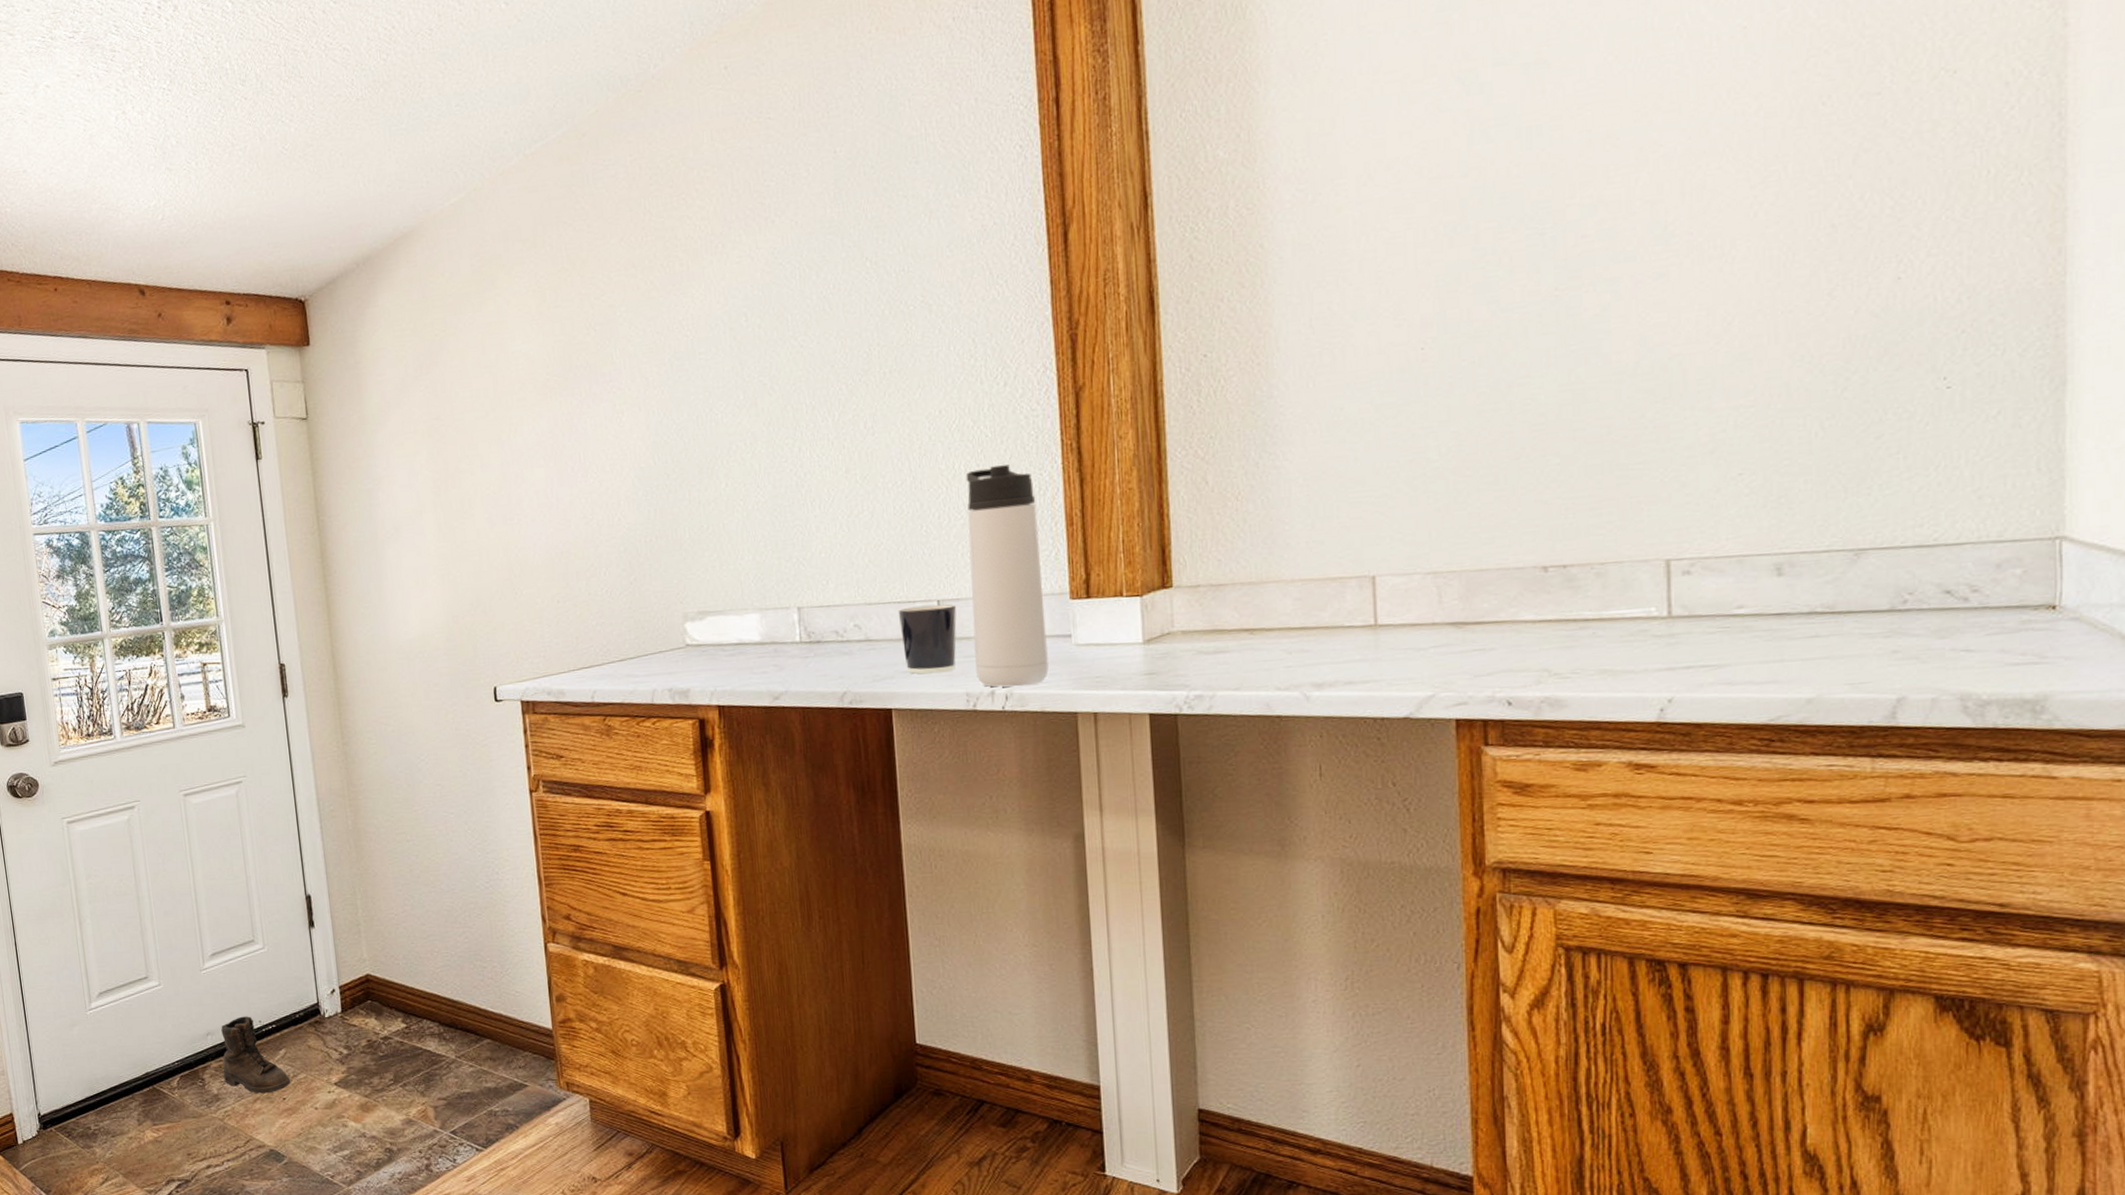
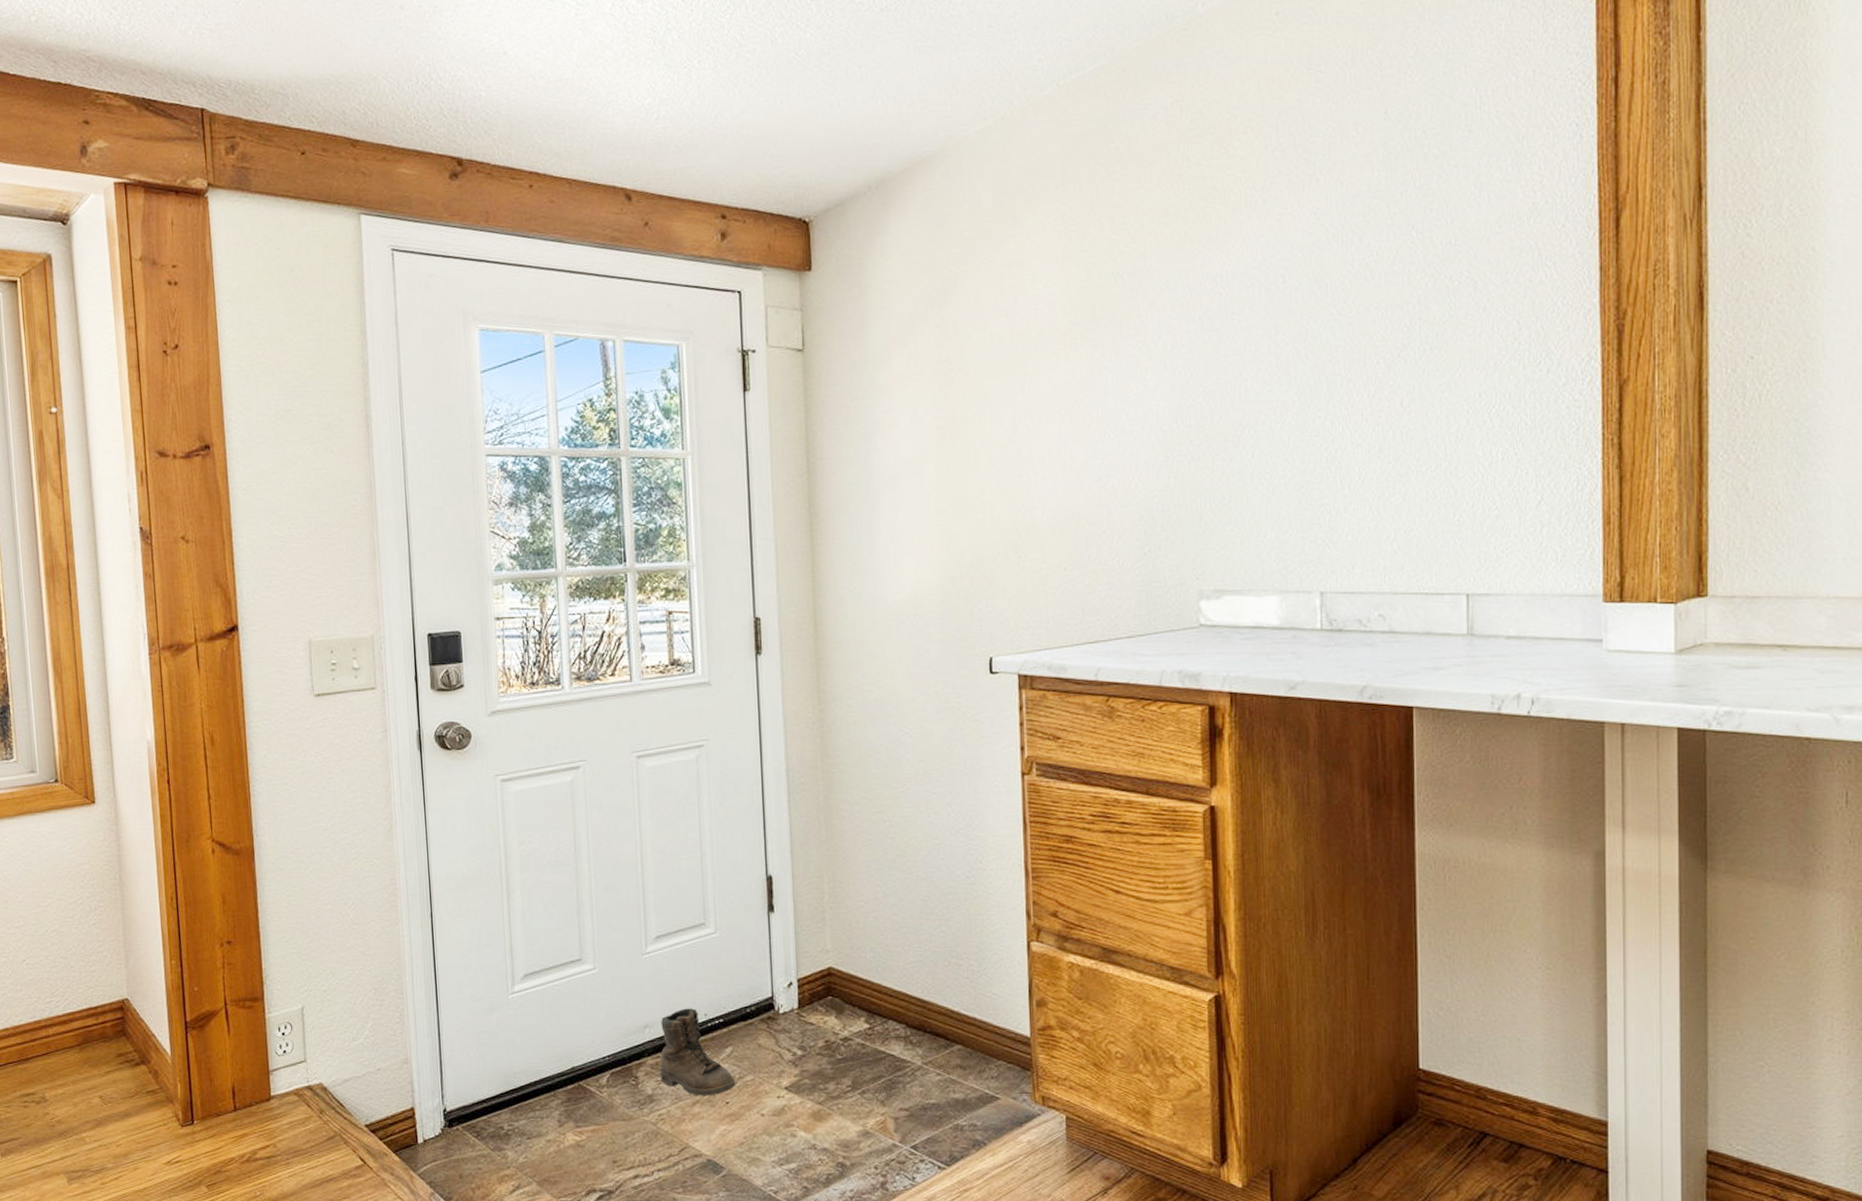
mug: present [898,604,957,675] -> none [1425,598,1487,672]
thermos bottle: present [965,465,1049,688] -> none [1502,456,1577,691]

